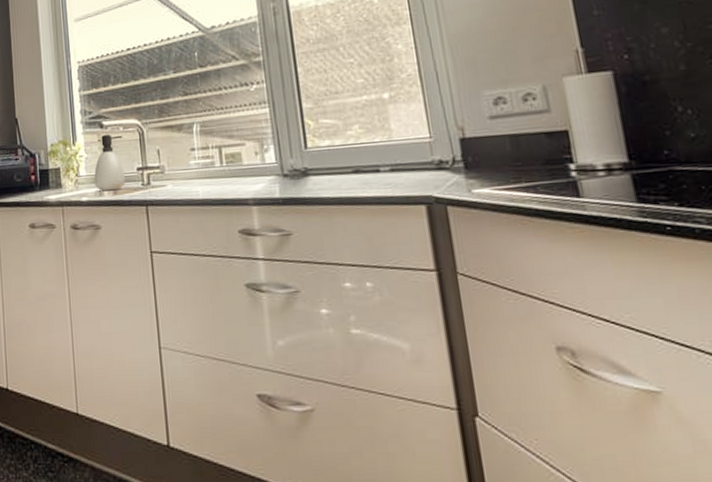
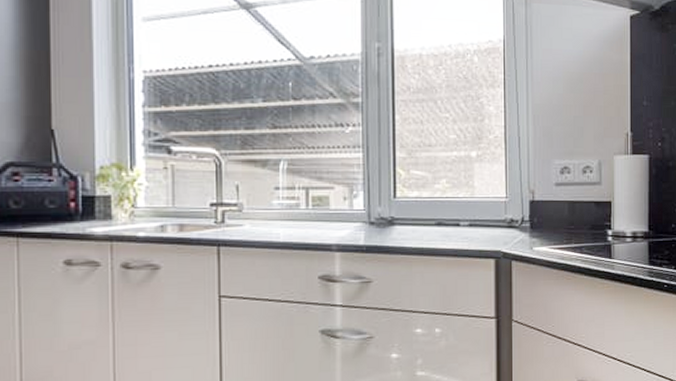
soap dispenser: present [94,134,126,192] -> none [155,161,196,228]

